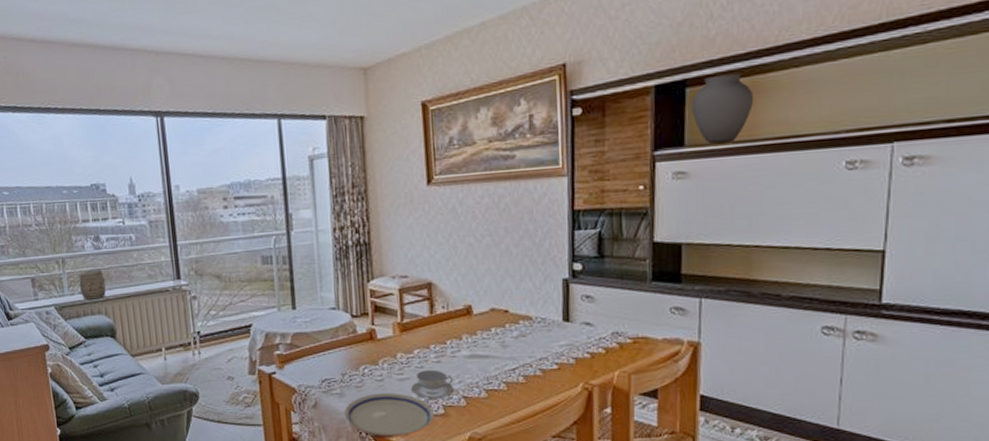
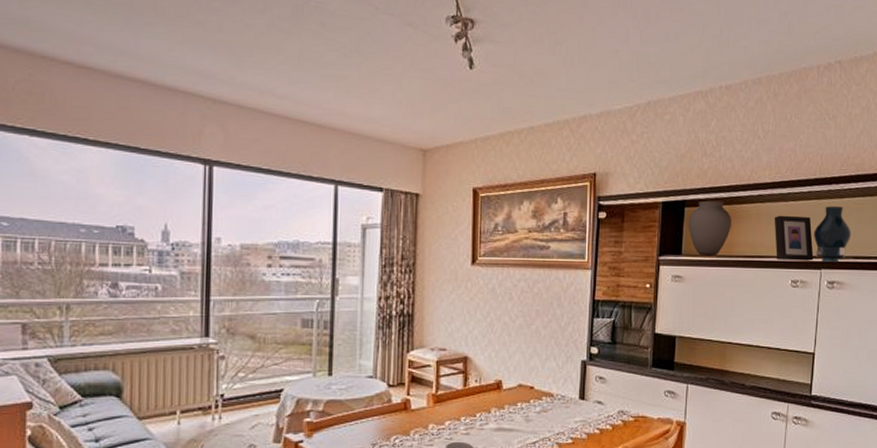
decorative planter: present [79,269,106,300] -> none [85,319,117,353]
picture frame: none [816,76,880,138] -> present [774,215,814,261]
vase: none [880,54,942,133] -> present [814,206,852,263]

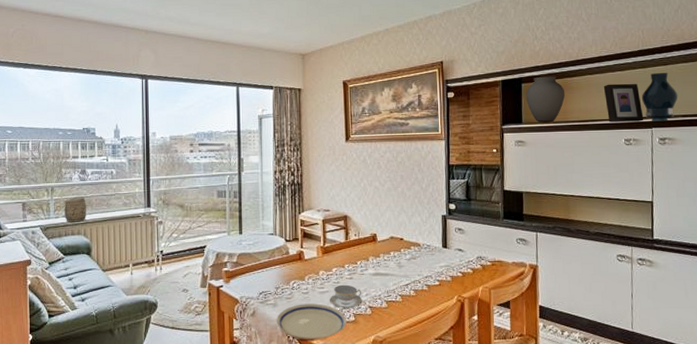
decorative planter: none [85,319,117,353] -> present [65,196,86,222]

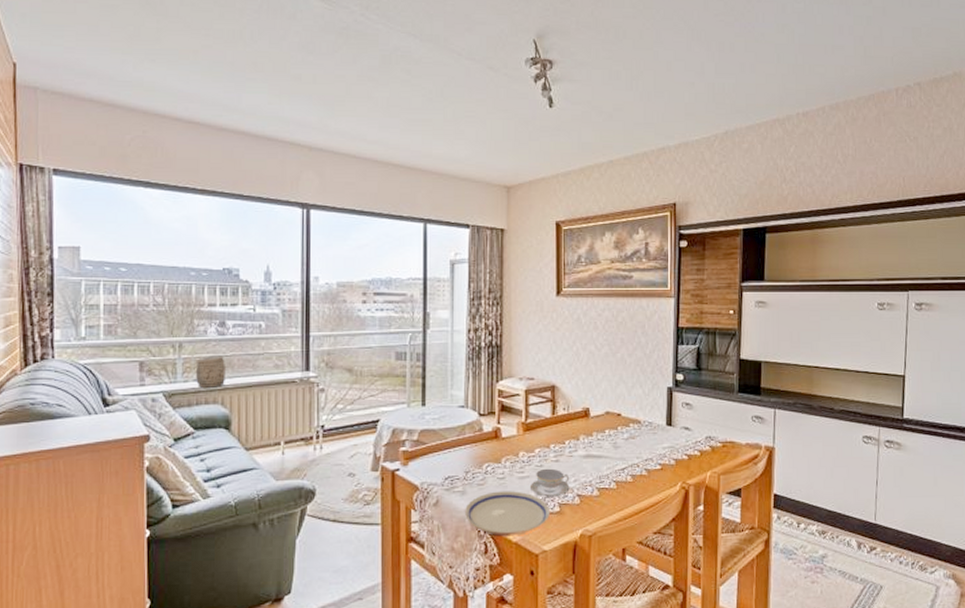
vase: present [525,76,565,123] -> none [769,226,814,280]
picture frame: present [603,83,644,122] -> none [857,238,900,283]
vase: present [642,72,678,122] -> none [899,227,939,284]

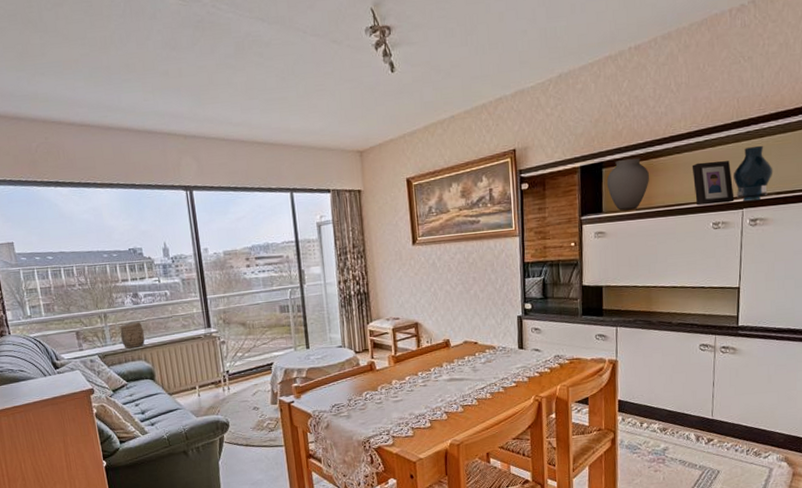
plate: present [465,491,550,537] -> none [351,412,423,450]
teacup: present [529,468,570,497] -> none [403,392,438,416]
vase: none [769,226,814,280] -> present [606,157,649,211]
picture frame: none [857,238,900,283] -> present [692,161,735,206]
vase: none [899,227,939,284] -> present [734,145,773,202]

